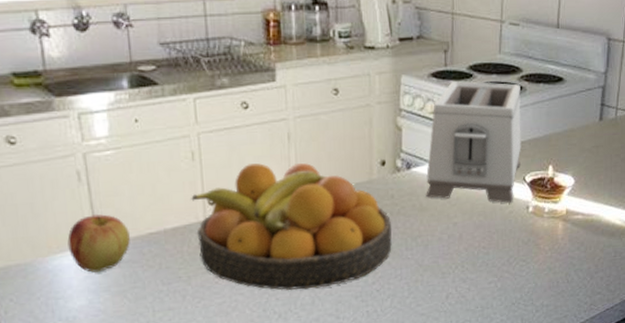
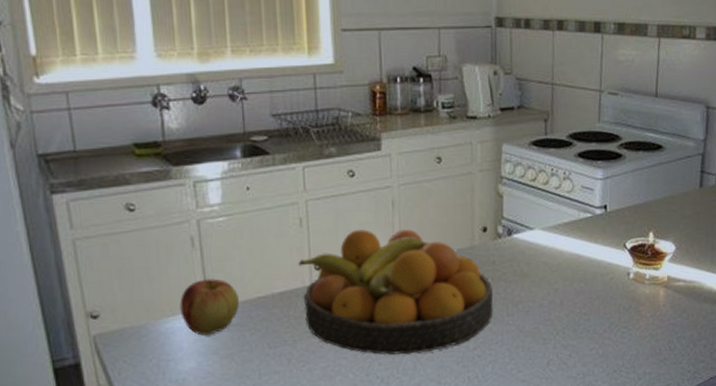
toaster: present [426,81,522,204] -> none [527,149,622,270]

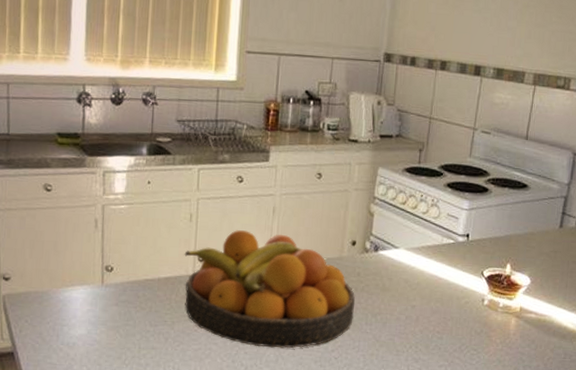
apple: present [180,278,240,336] -> none [78,257,130,307]

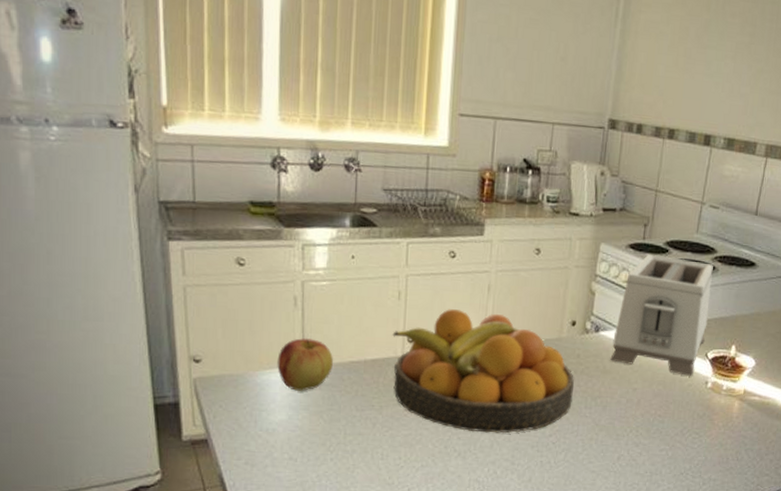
apple: none [78,257,130,307] -> present [277,337,334,391]
toaster: none [389,178,487,295] -> present [610,255,713,377]

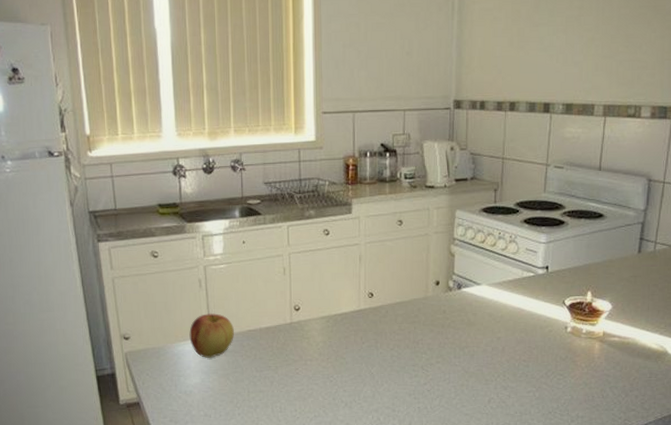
fruit bowl: present [392,309,574,434] -> none [281,279,442,385]
toaster: present [610,255,713,377] -> none [473,216,563,324]

